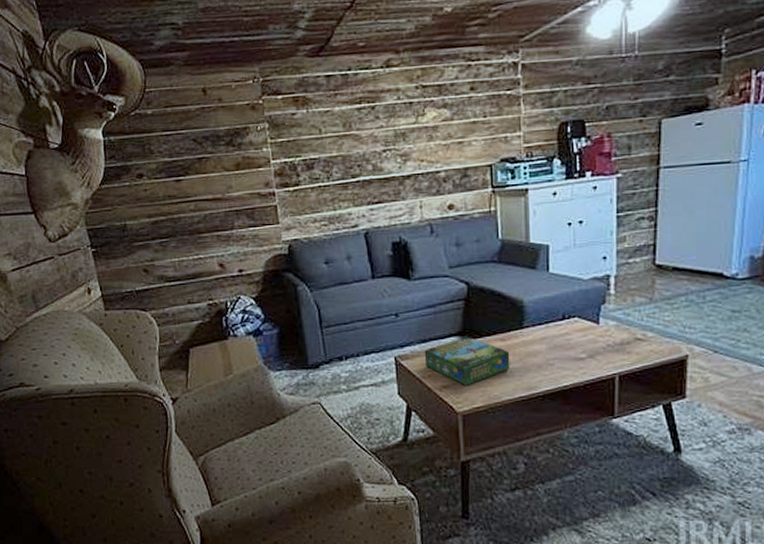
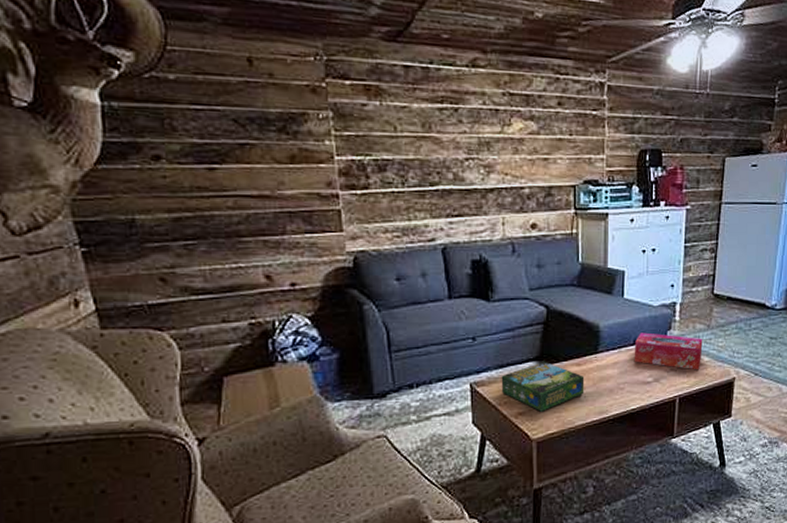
tissue box: none [563,307,645,347] -> present [634,332,703,370]

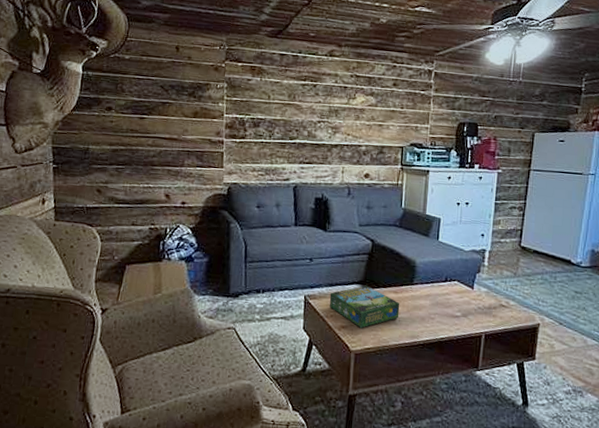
tissue box: present [634,332,703,370] -> none [444,272,509,312]

